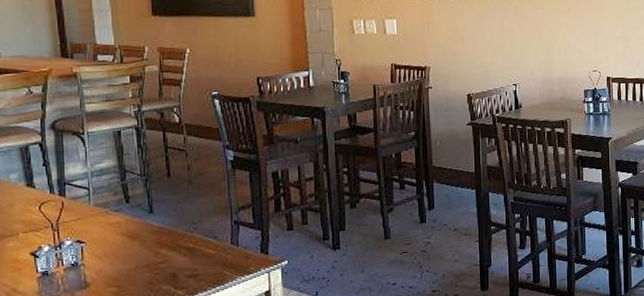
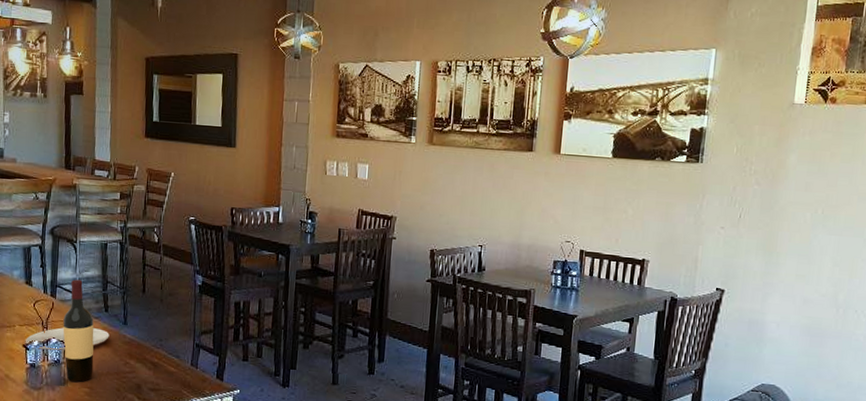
plate: none [34,222,134,255] -> present [26,327,110,351]
wine bottle: none [77,173,119,283] -> present [63,279,94,382]

